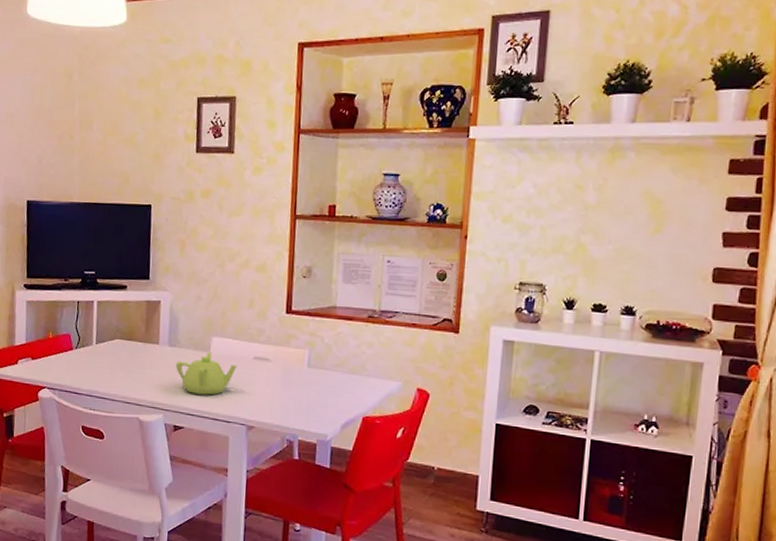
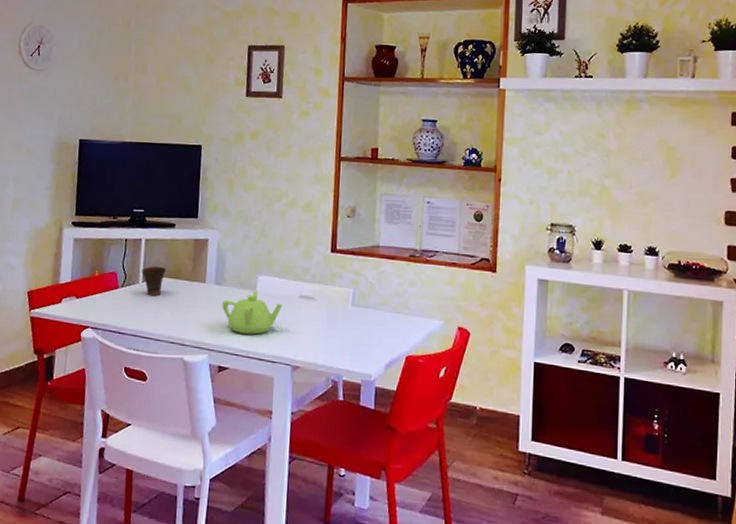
cup: none [95,328,120,358] -> present [142,266,167,296]

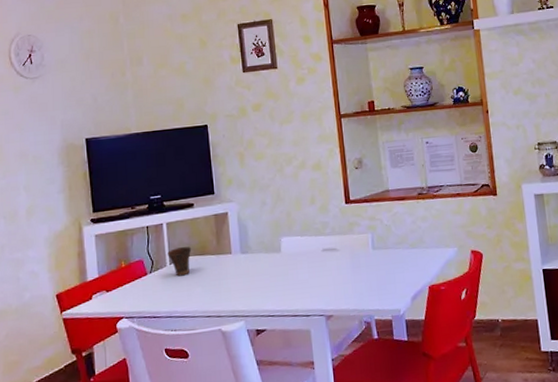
teapot: present [222,290,283,335] -> none [250,252,308,295]

